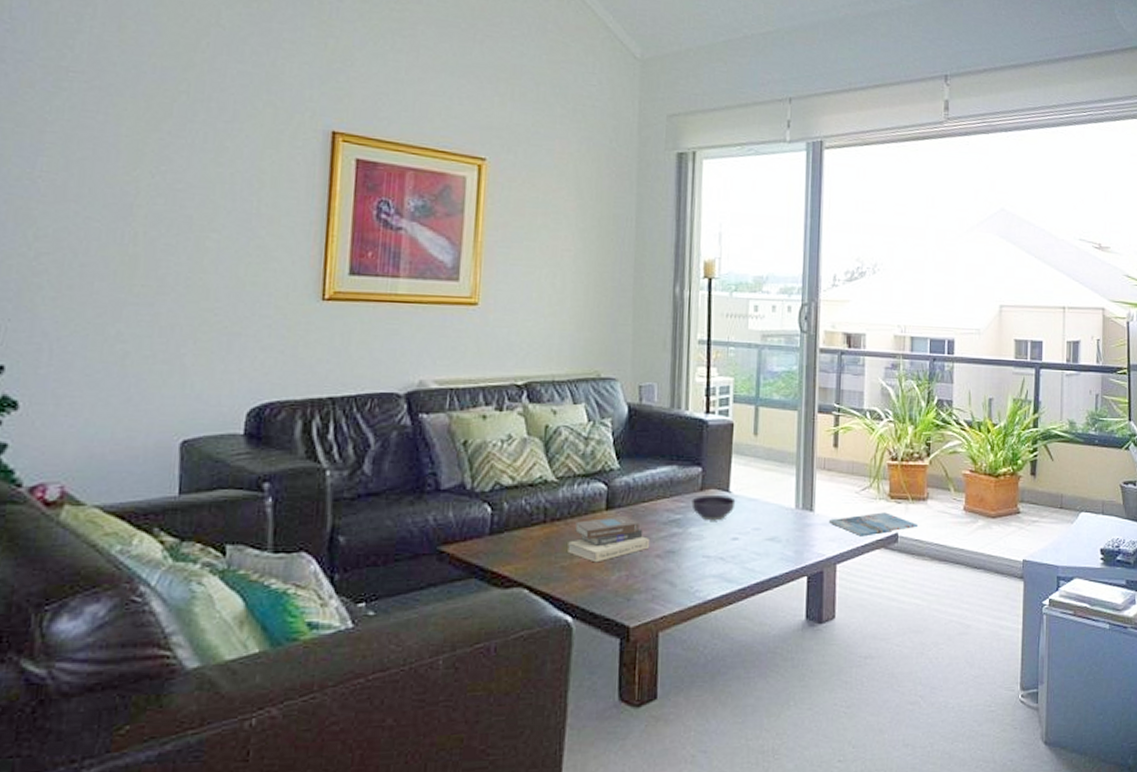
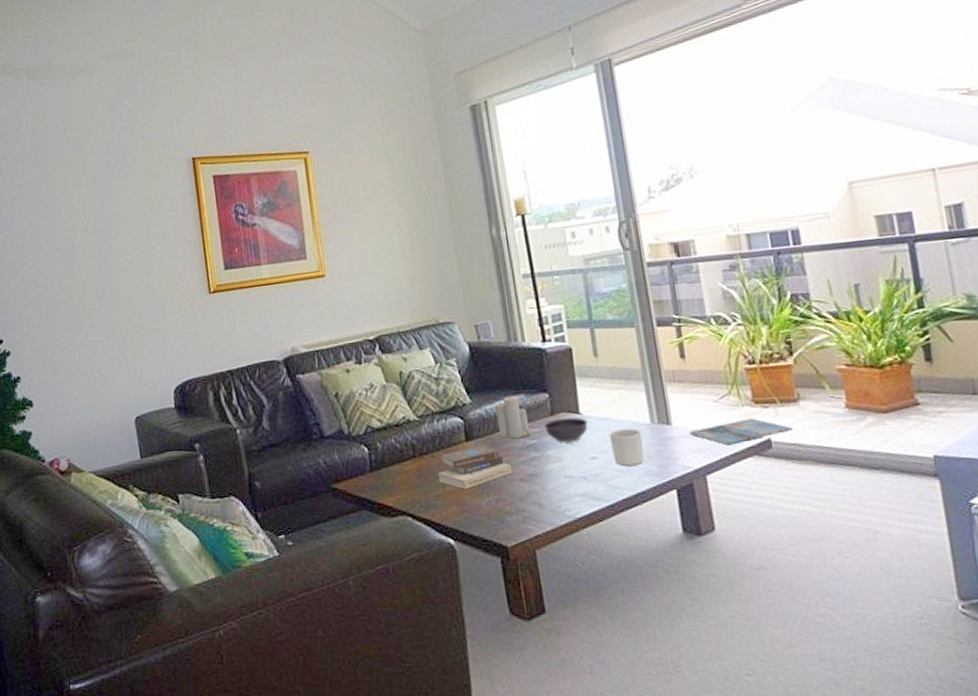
candle: none [643,464,677,512] -> present [494,394,531,439]
mug: none [753,512,785,549] -> present [609,428,644,466]

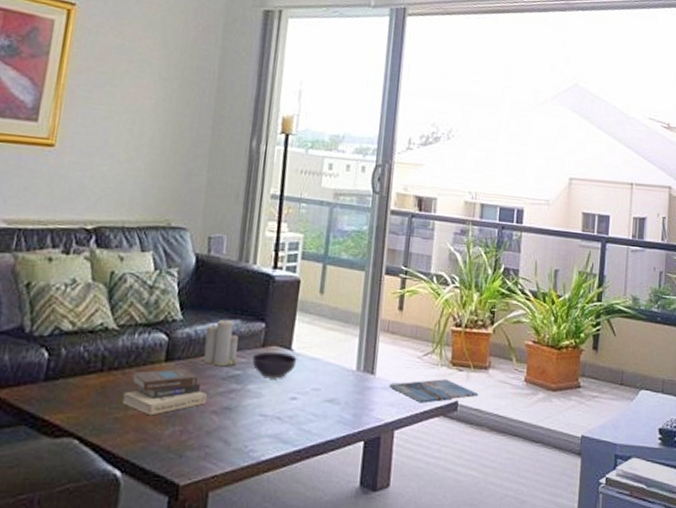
mug: present [609,428,644,466] -> none [313,372,346,411]

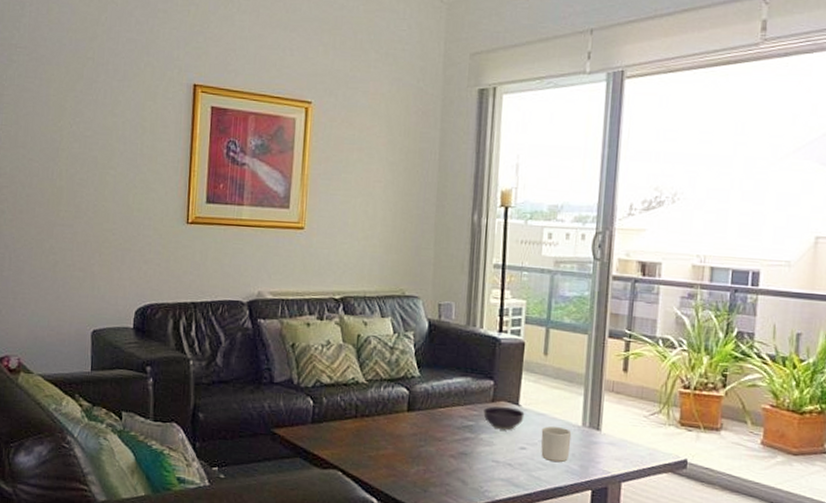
books: present [122,368,208,416] -> none [374,417,446,456]
candle: present [203,317,239,367] -> none [440,375,470,418]
mug: none [313,372,346,411] -> present [541,426,572,462]
magazine: present [389,379,479,403] -> none [615,437,710,459]

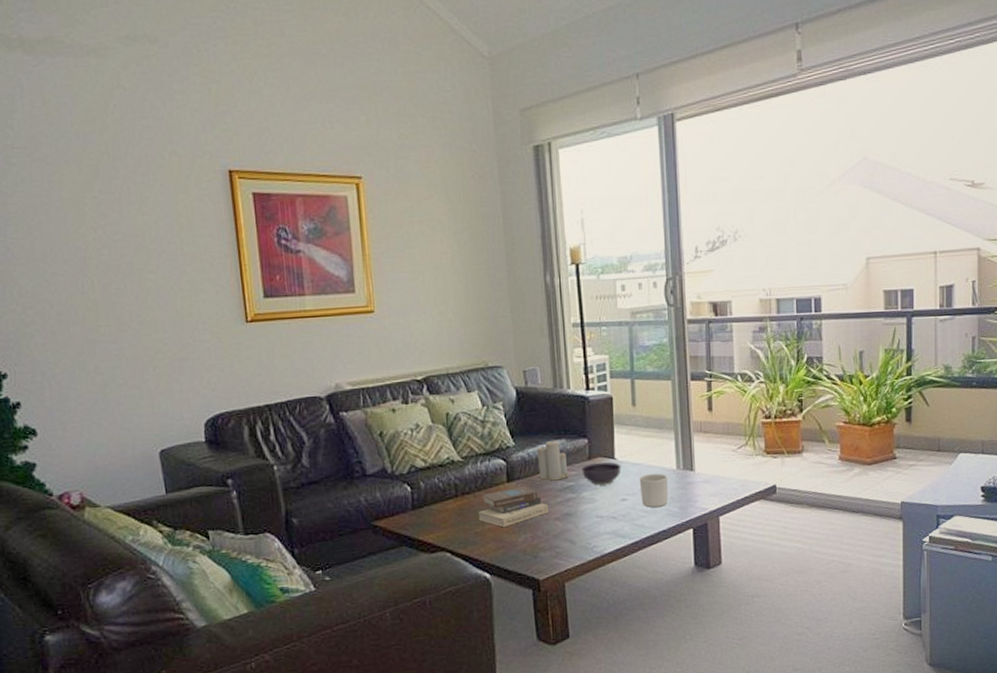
books: none [374,417,446,456] -> present [478,485,549,528]
candle: none [440,375,470,418] -> present [536,438,569,481]

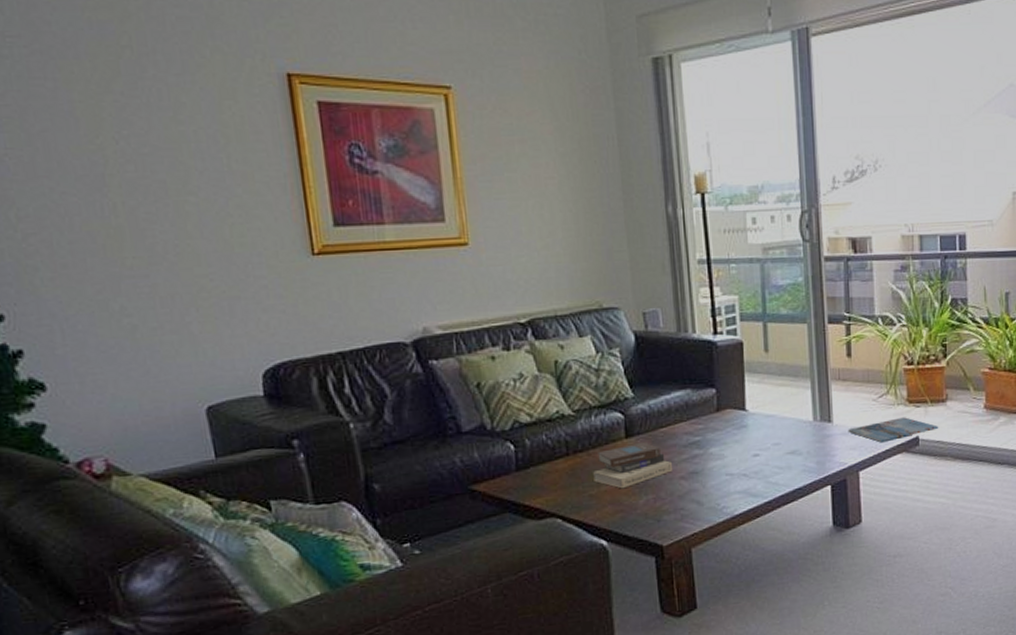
candle: present [536,438,569,481] -> none [658,388,695,436]
bowl: present [581,462,621,485] -> none [709,414,753,439]
mug: present [639,474,669,507] -> none [772,426,805,463]
magazine: none [709,467,796,491] -> present [848,417,939,443]

